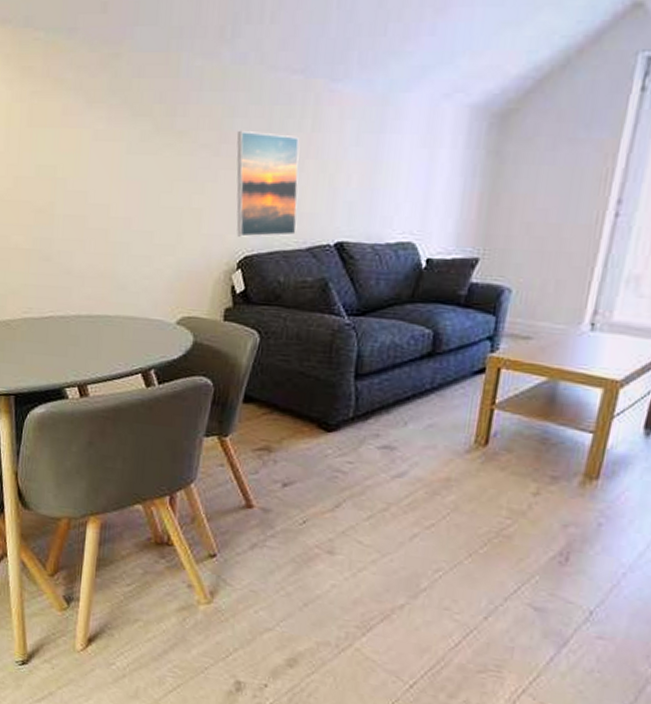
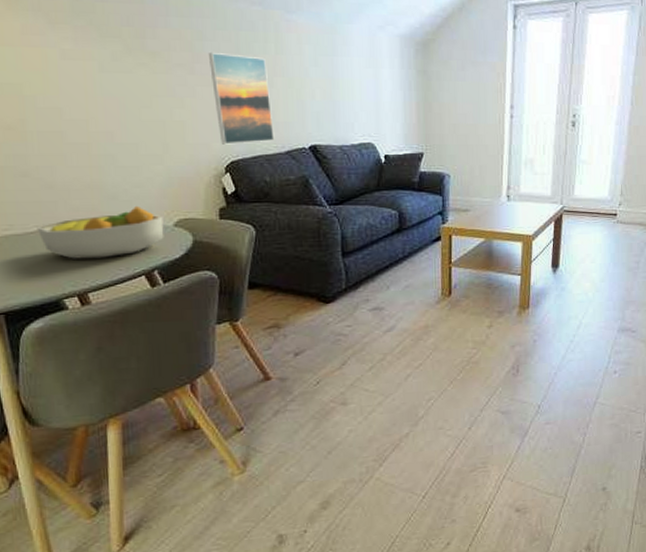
fruit bowl: none [51,298,167,351] -> present [36,205,164,259]

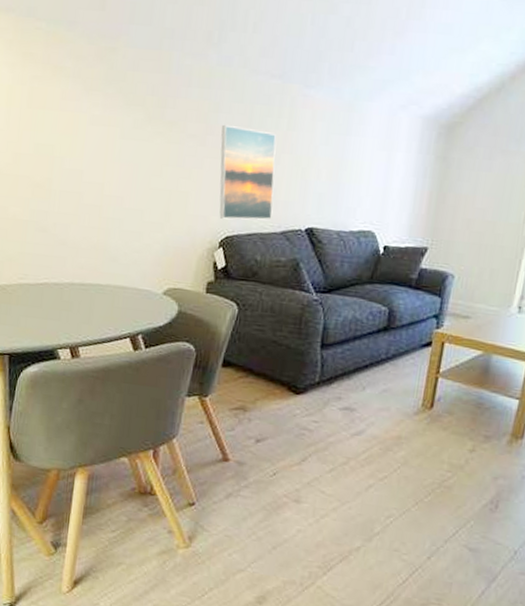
fruit bowl: present [36,205,164,259] -> none [46,270,155,317]

